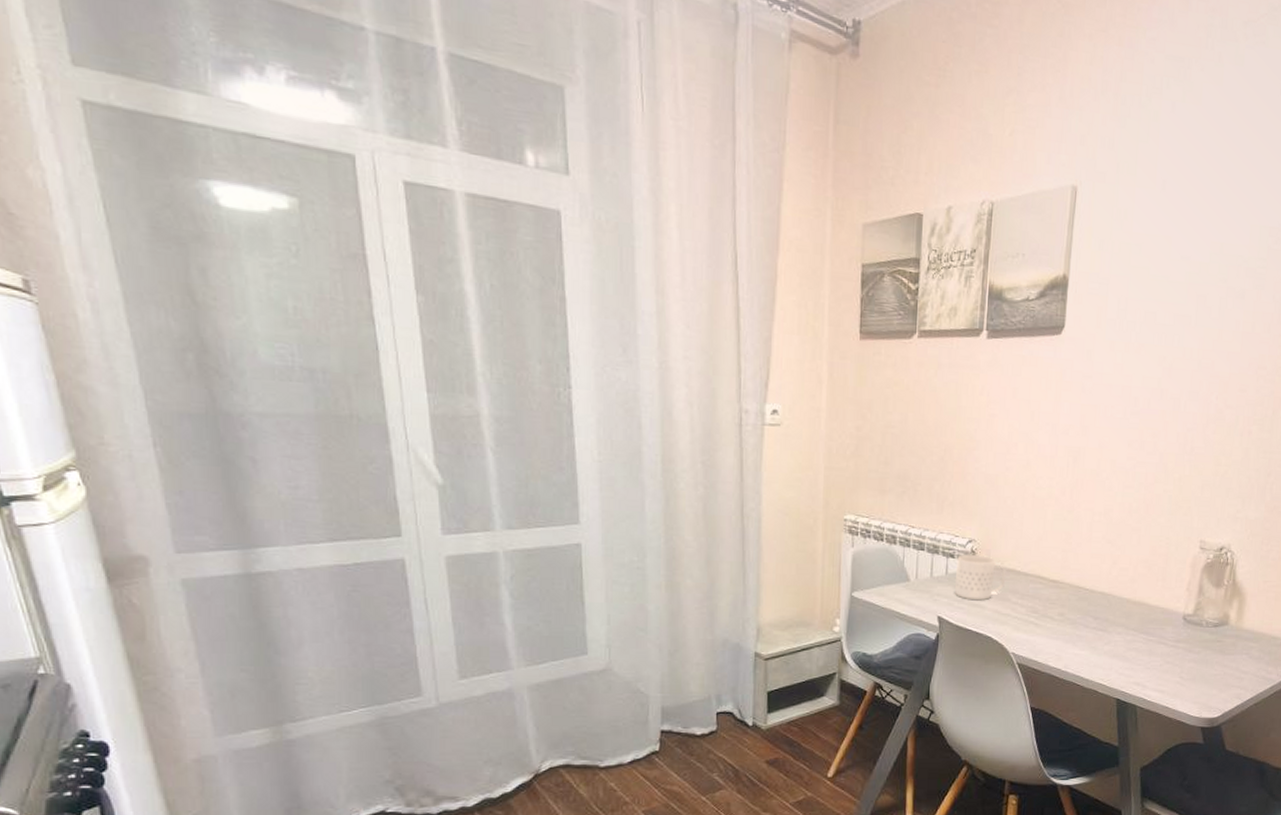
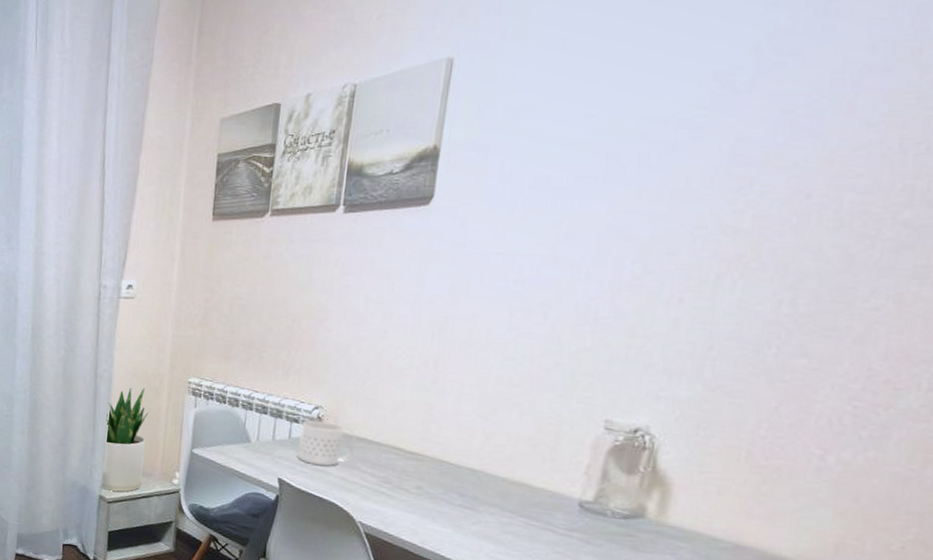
planter: none [754,527,804,646] -> present [99,387,149,492]

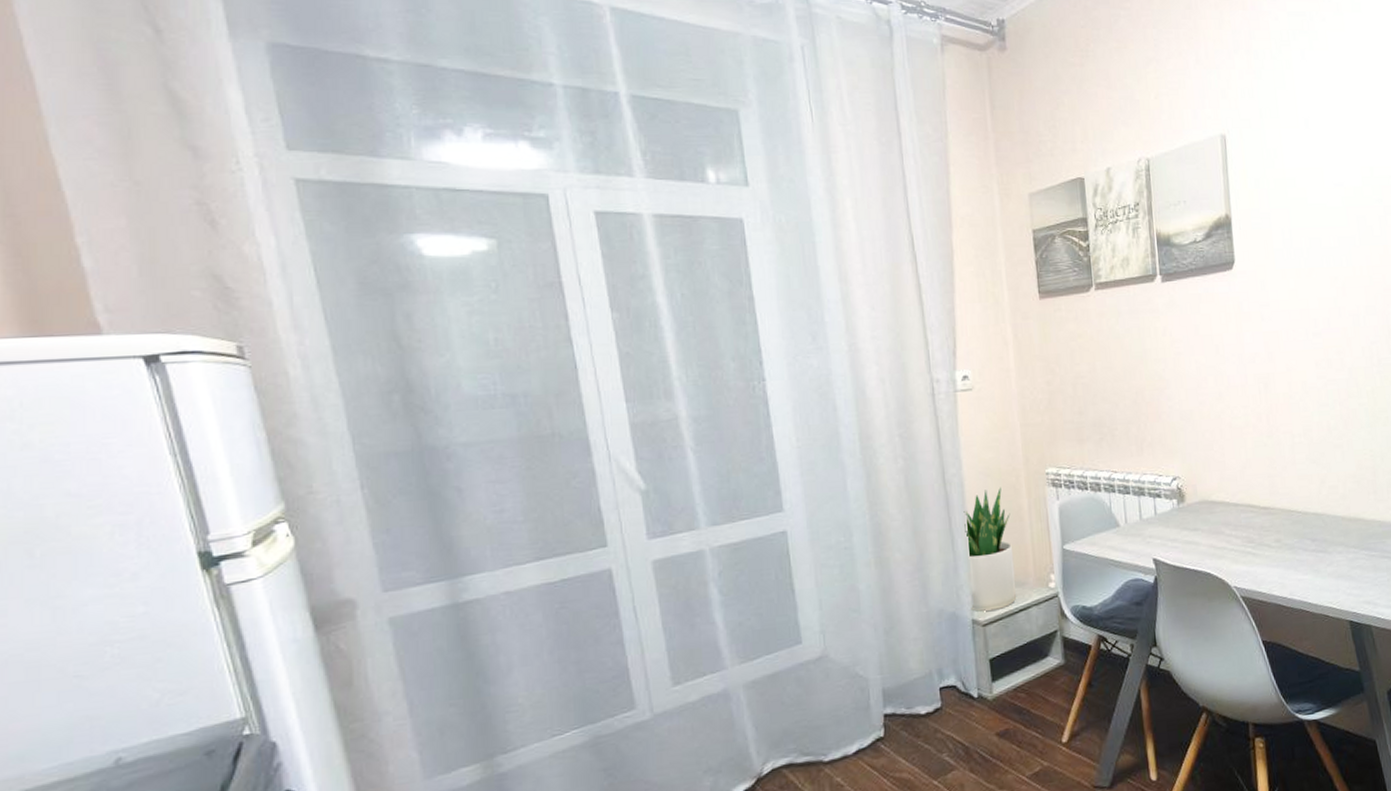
mug: present [297,420,356,467] -> none [1164,491,1216,538]

